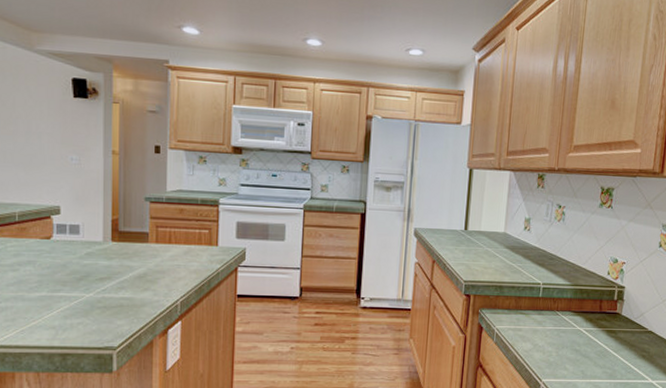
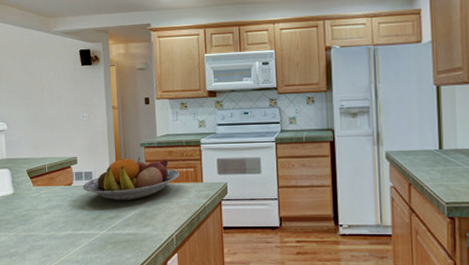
fruit bowl: none [65,212,191,261] -> present [82,157,179,201]

